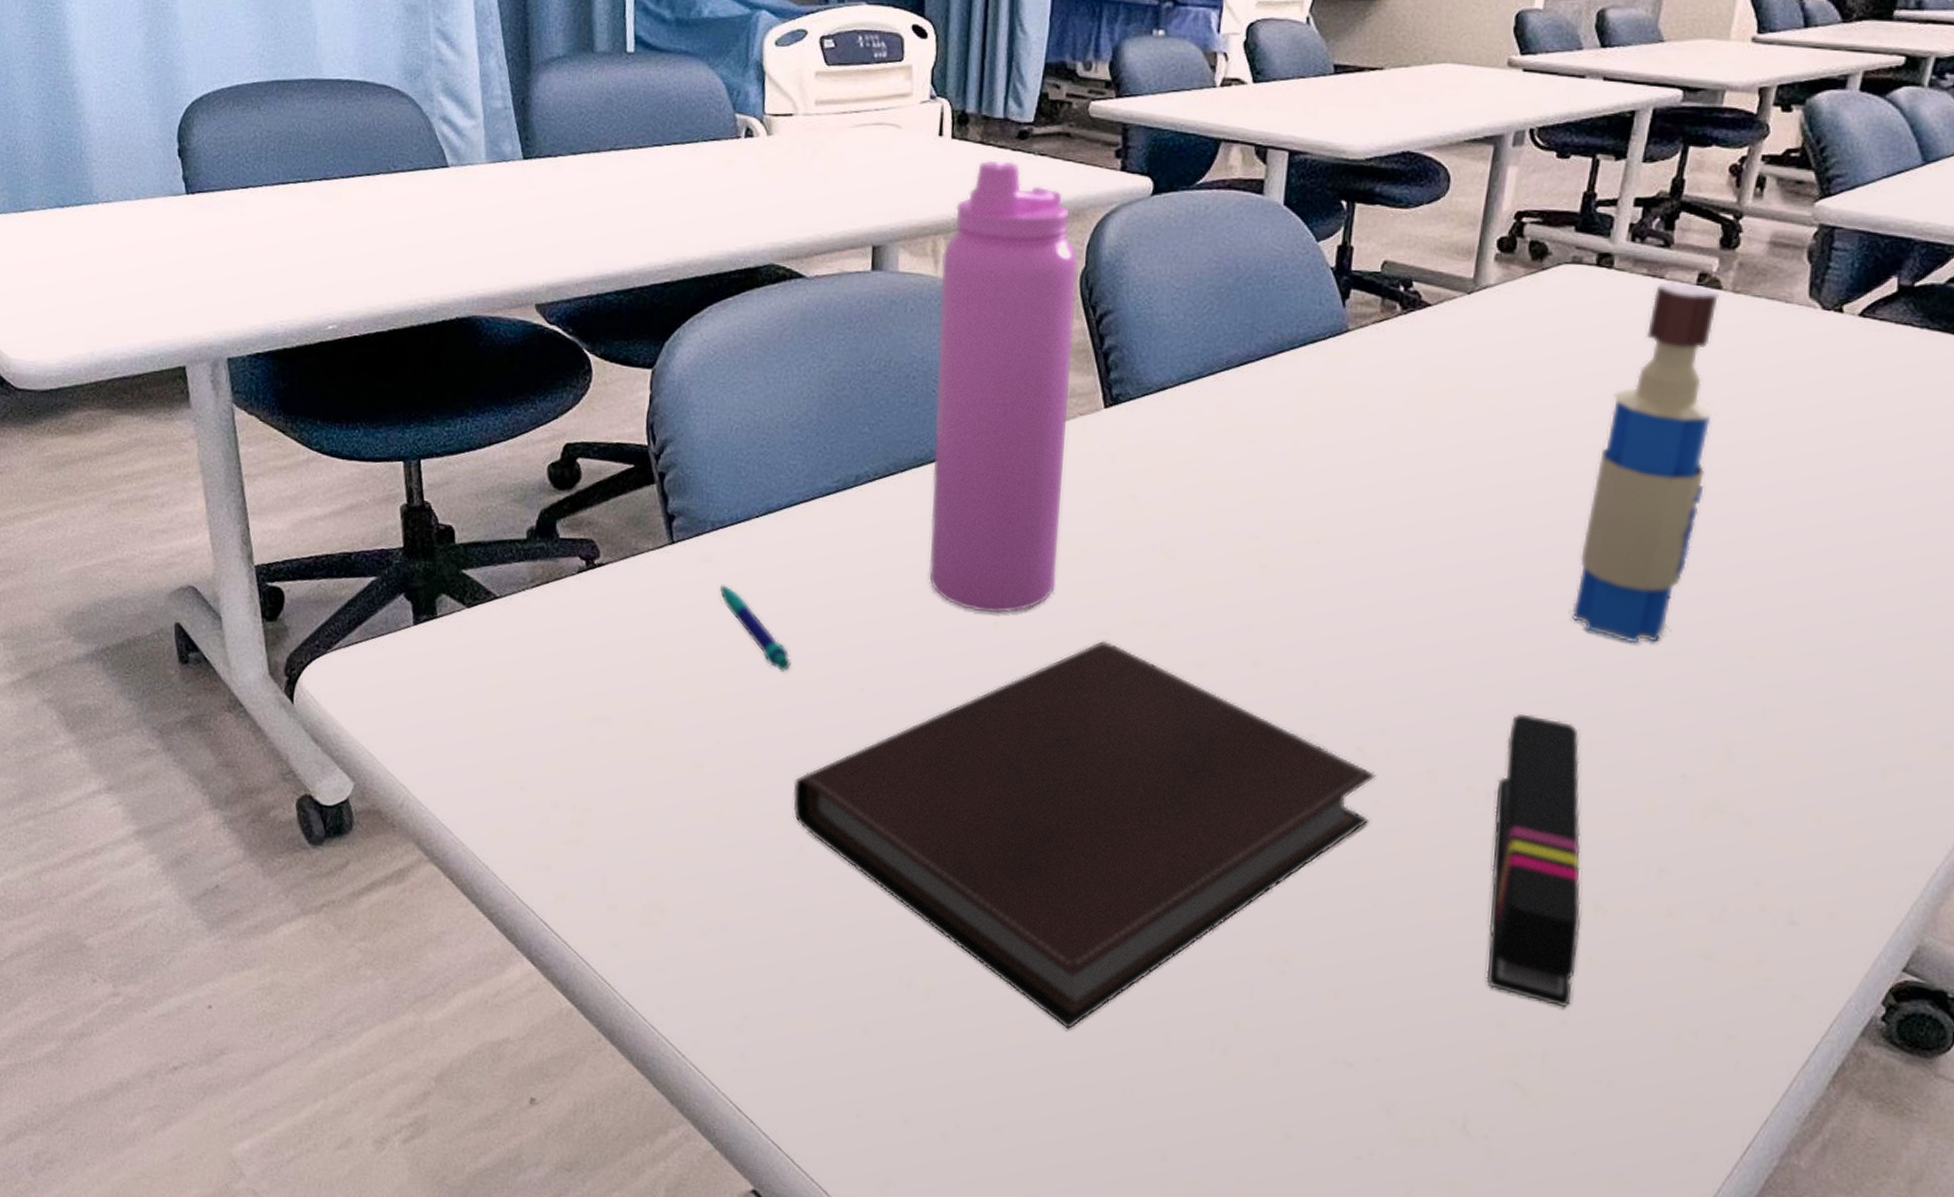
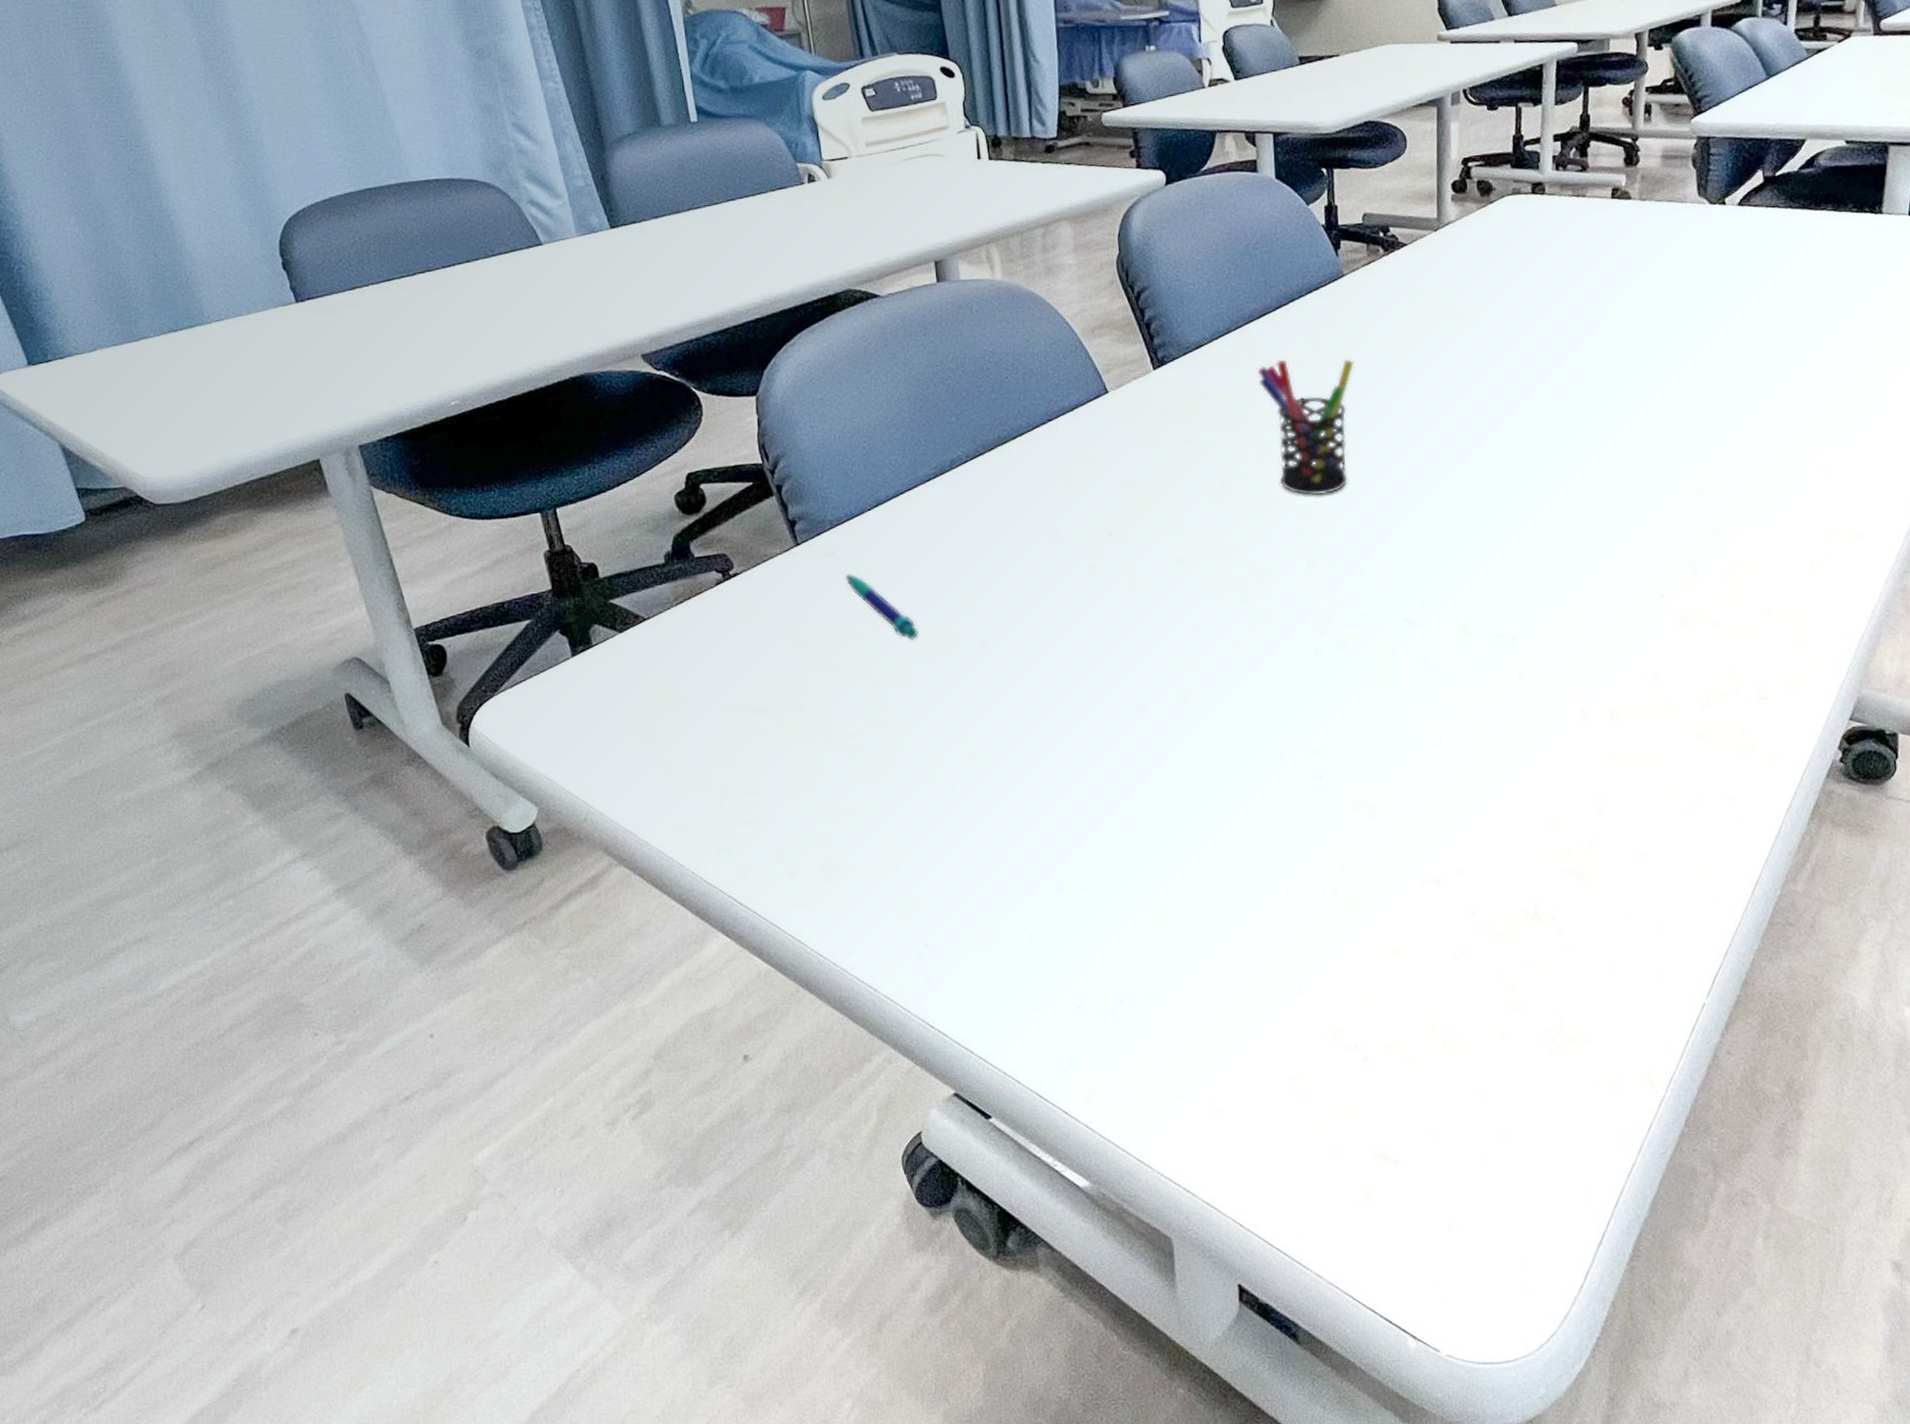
notebook: present [793,641,1376,1029] -> none [937,566,1423,899]
water bottle: present [929,160,1079,614] -> none [996,172,1135,559]
pen holder: none [1226,418,1345,586] -> present [1257,359,1354,496]
stapler: present [1486,713,1581,1008] -> none [1519,567,1604,801]
tequila bottle: present [1570,281,1720,644] -> none [1554,197,1643,496]

